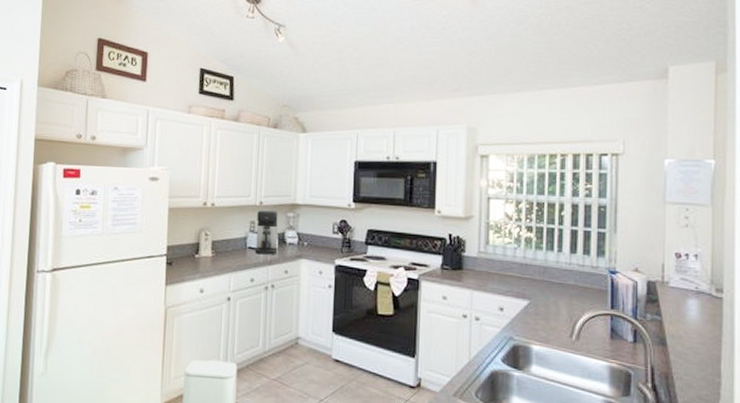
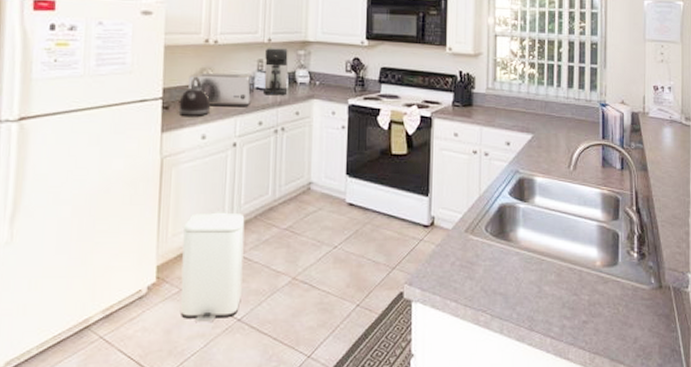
kettle: none [180,235,208,272] -> present [178,76,211,116]
toaster: none [189,232,247,265] -> present [188,72,254,107]

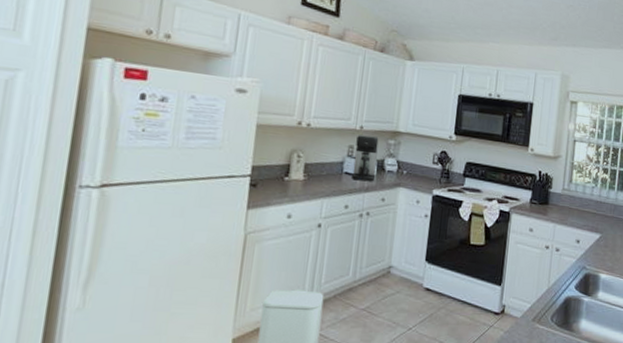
kettle: present [178,76,211,116] -> none [266,156,299,196]
toaster: present [188,72,254,107] -> none [278,152,343,191]

